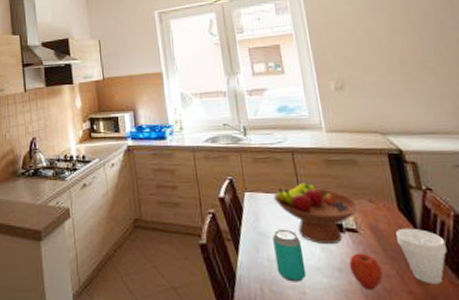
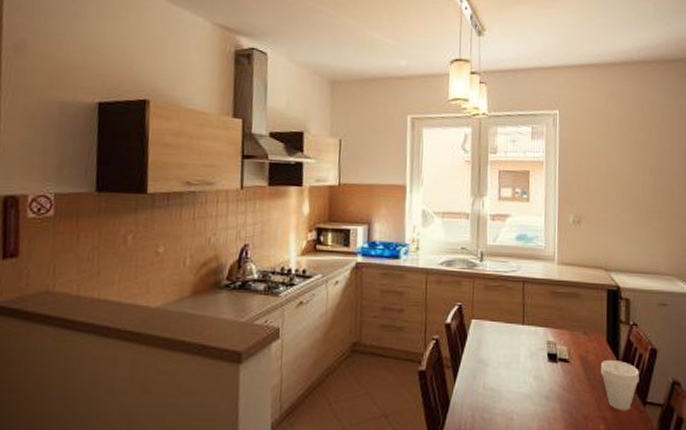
beverage can: present [273,229,307,282] -> none [490,357,517,409]
fruit bowl: present [274,182,360,244] -> none [499,312,575,373]
apple: present [349,253,383,291] -> none [557,382,583,417]

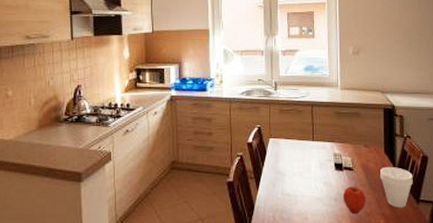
apple: none [557,382,583,417] -> present [344,186,365,215]

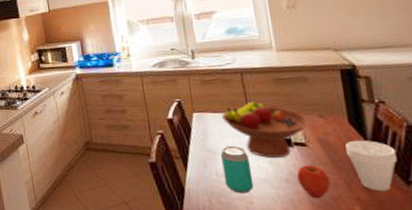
beverage can: none [288,168,310,210] -> present [221,145,254,194]
fruit bowl: none [293,131,358,180] -> present [222,101,310,158]

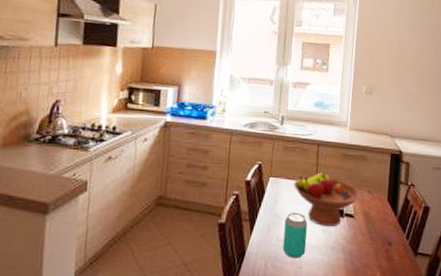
apple: present [297,165,330,199] -> none [341,234,364,266]
cup: present [345,139,397,192] -> none [381,215,413,261]

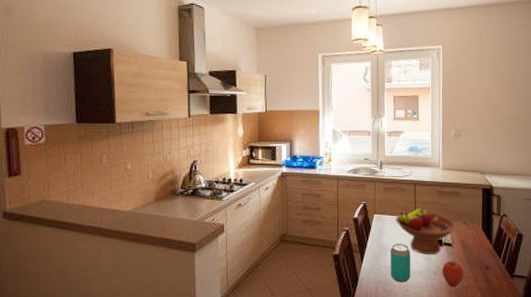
apple: none [341,234,364,266] -> present [443,261,463,288]

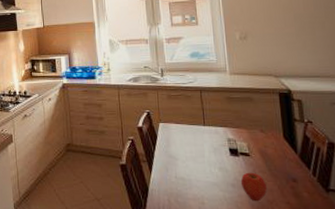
beverage can: present [390,243,411,283] -> none [180,153,206,195]
fruit bowl: present [396,208,457,254] -> none [183,115,253,165]

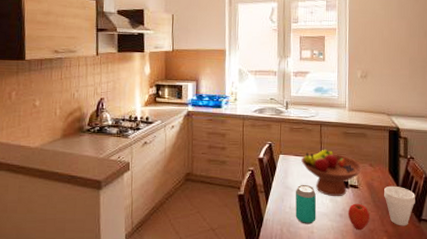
beverage can: none [180,153,206,195] -> present [295,184,317,224]
fruit bowl: none [183,115,253,165] -> present [301,149,363,196]
cup: none [280,152,320,197] -> present [384,185,415,226]

